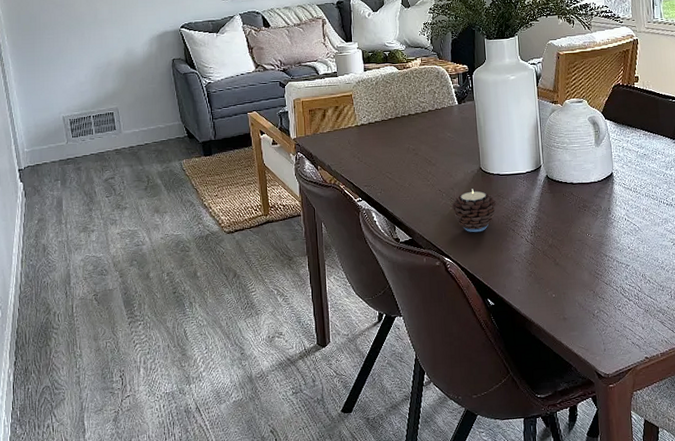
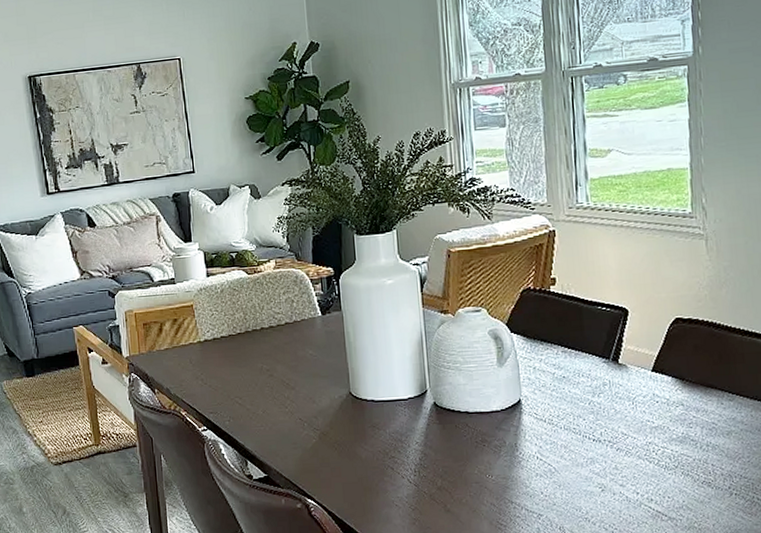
candle: present [451,189,497,233] -> none [315,417,371,471]

